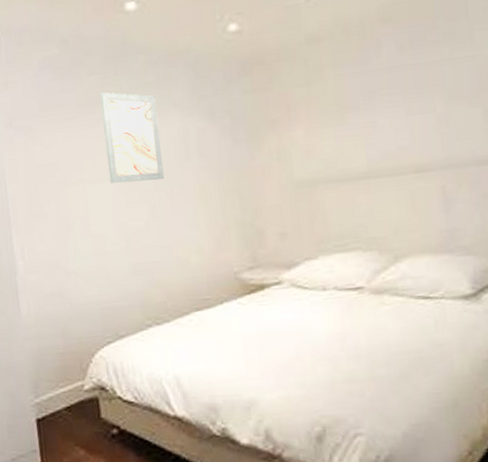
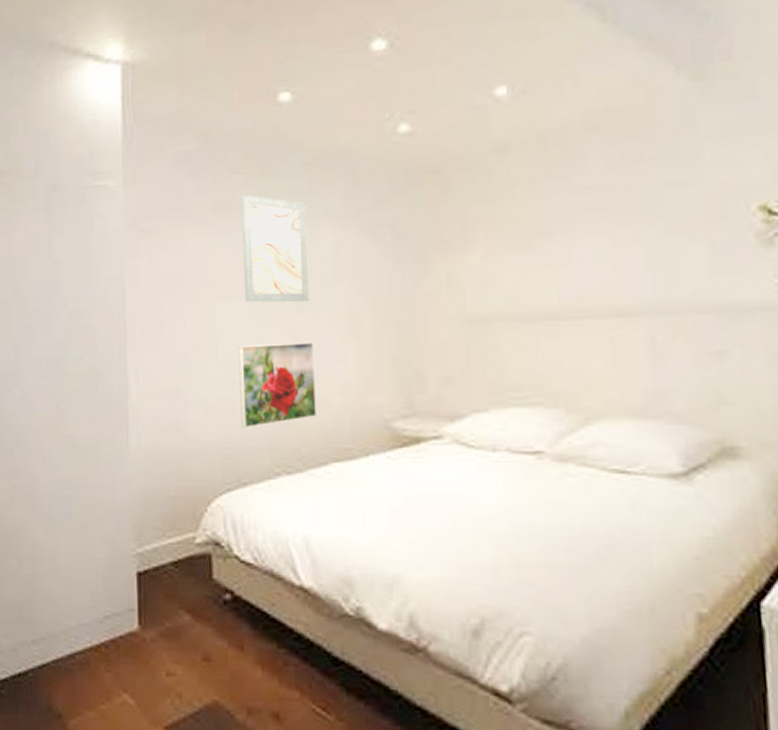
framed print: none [107,212,178,290] -> present [238,341,316,428]

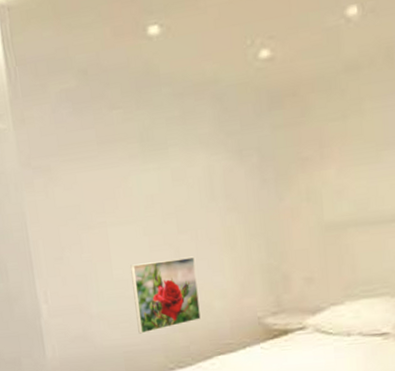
wall art: present [241,194,310,303] -> none [121,128,189,226]

